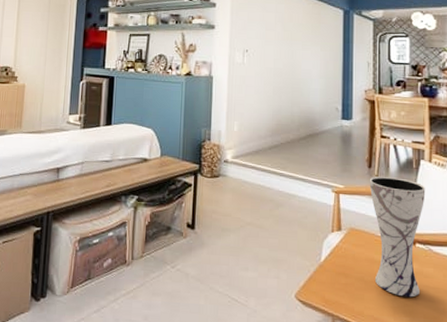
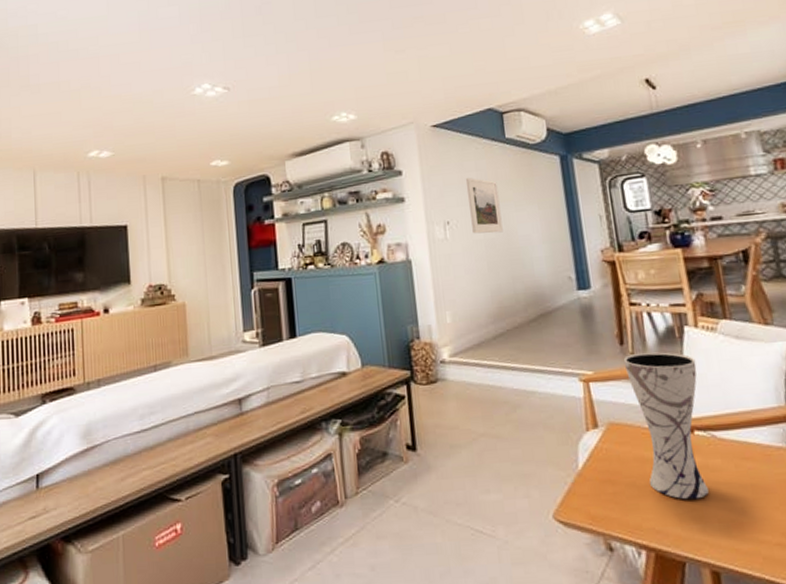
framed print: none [265,17,291,65] -> present [465,178,503,234]

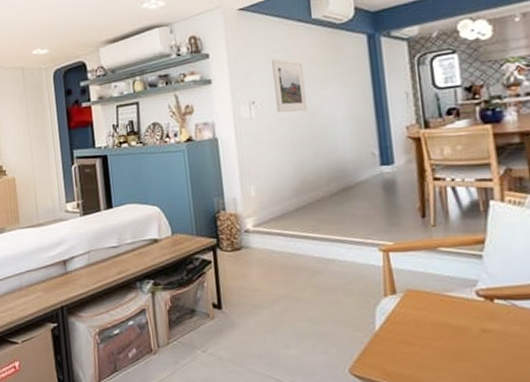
vase: present [623,352,709,500] -> none [424,224,505,362]

